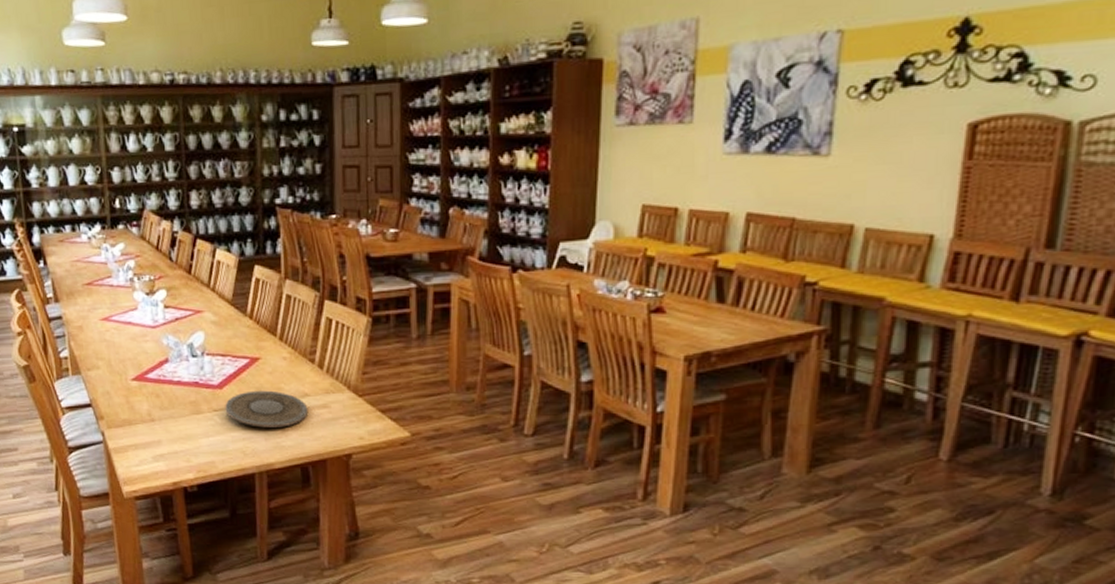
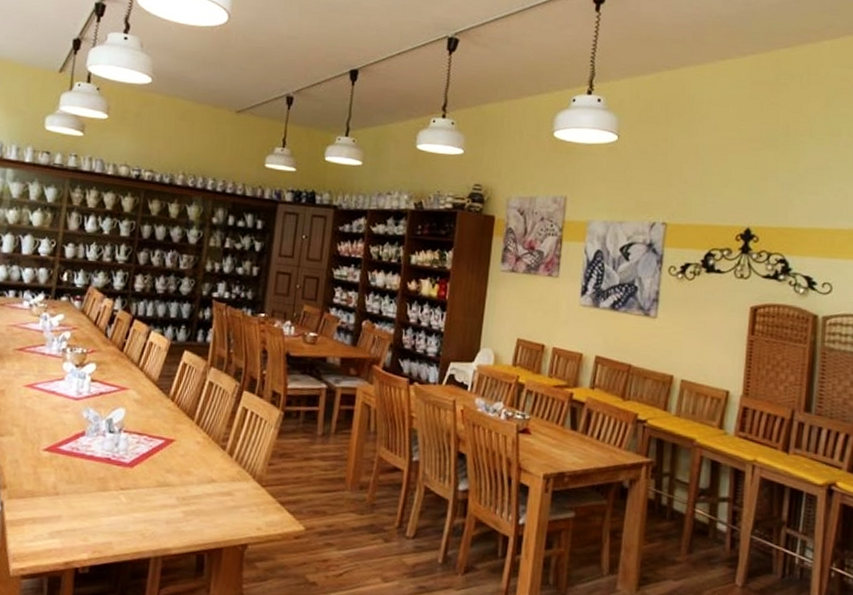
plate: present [225,390,308,428] -> none [132,472,213,512]

